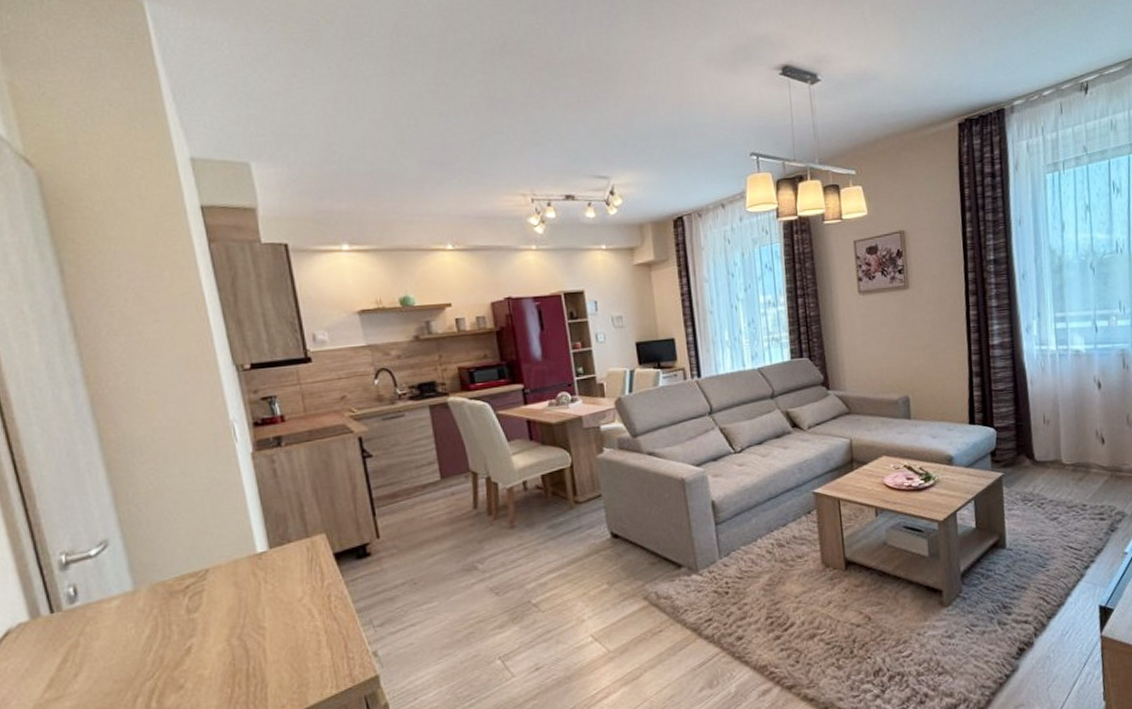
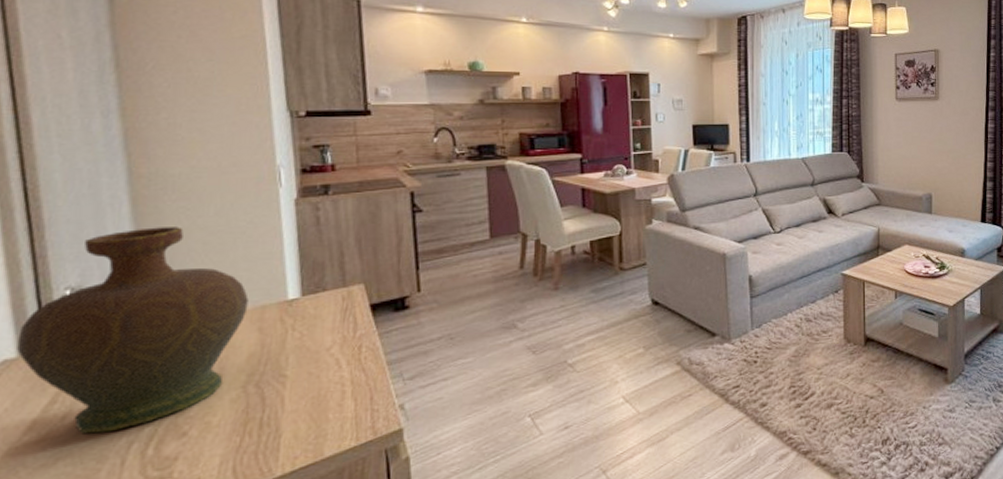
decorative vase: none [27,488,222,690] -> present [17,227,249,434]

